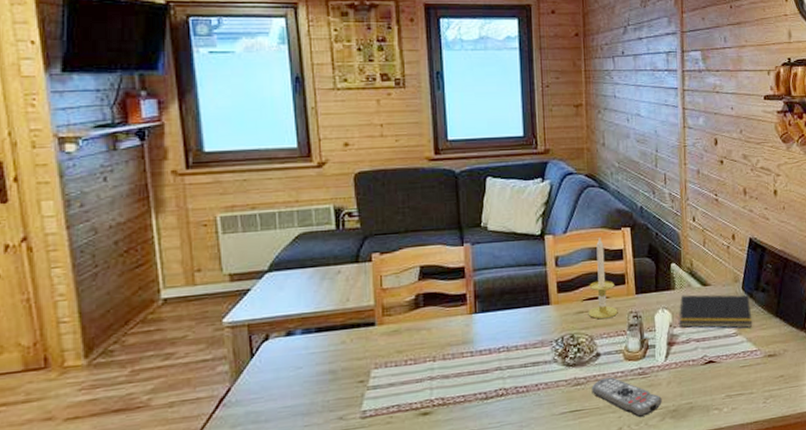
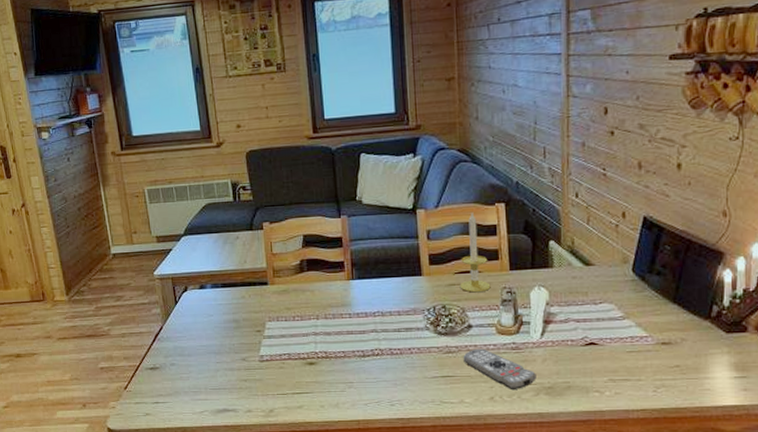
notepad: present [679,295,753,328] -> none [557,274,644,312]

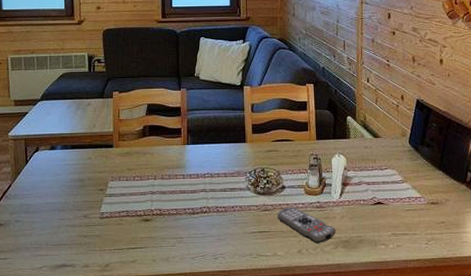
candle: present [459,213,491,293] -> none [276,91,301,158]

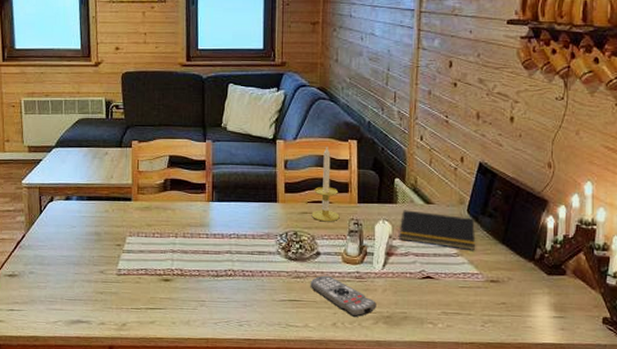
candle: none [276,91,301,158] -> present [311,147,340,222]
notepad: none [352,144,418,177] -> present [399,210,476,250]

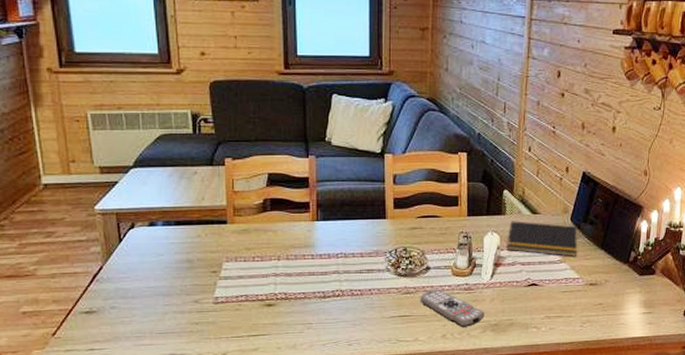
candle: present [311,147,340,222] -> none [421,160,450,236]

